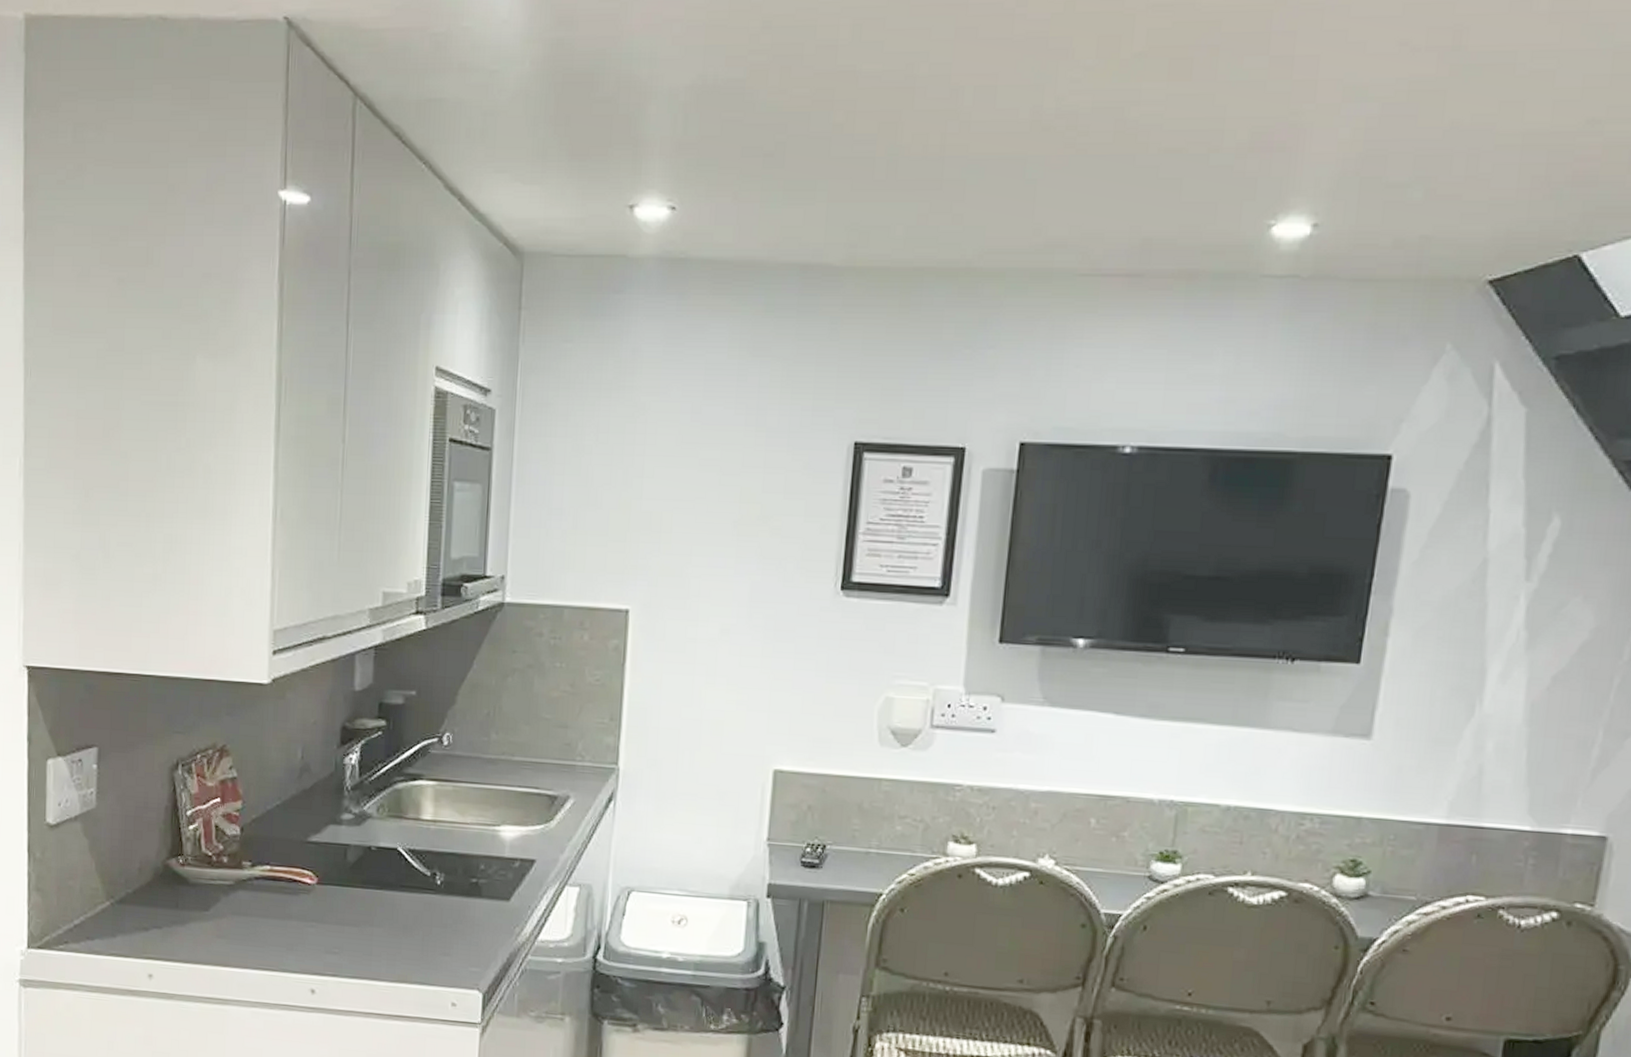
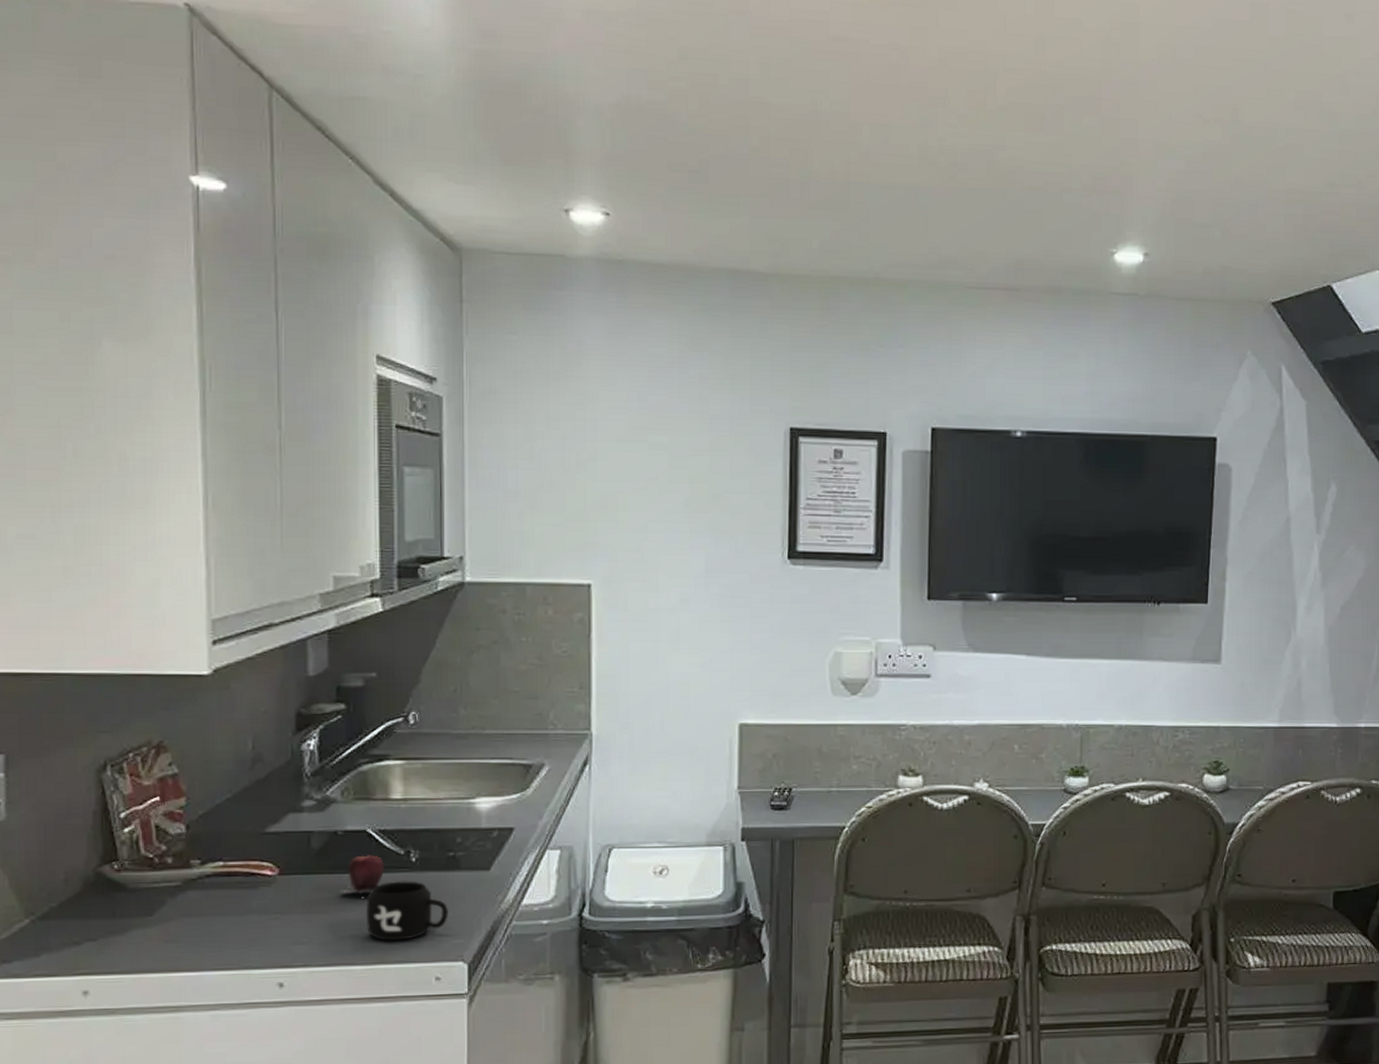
apple: none [372,873,412,912] -> present [342,855,385,894]
mug: none [392,902,468,962] -> present [367,881,448,941]

